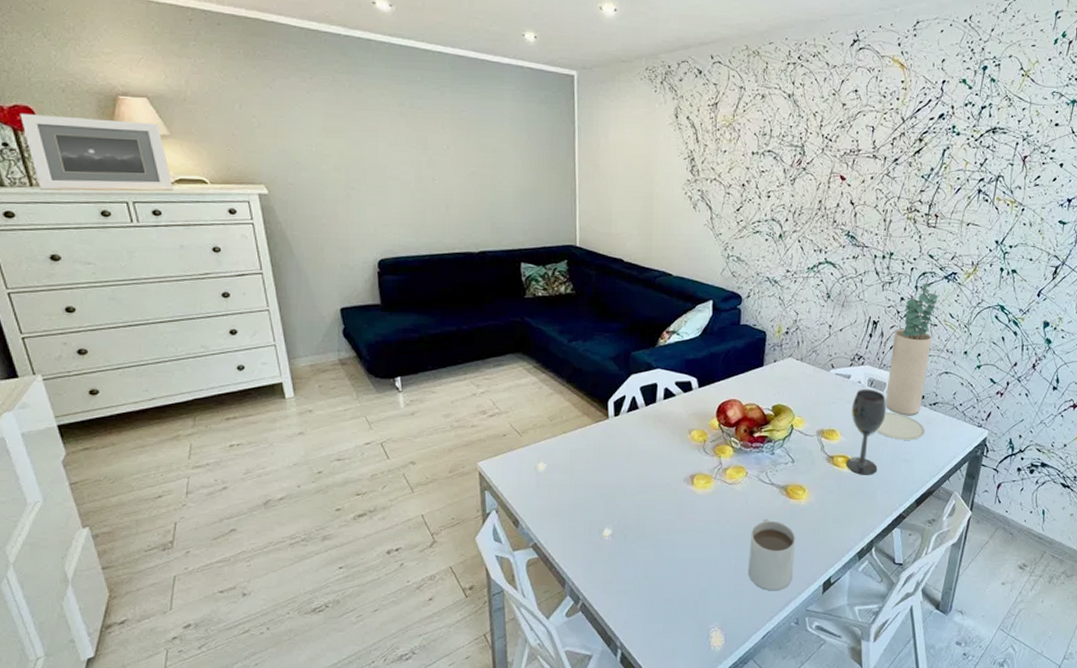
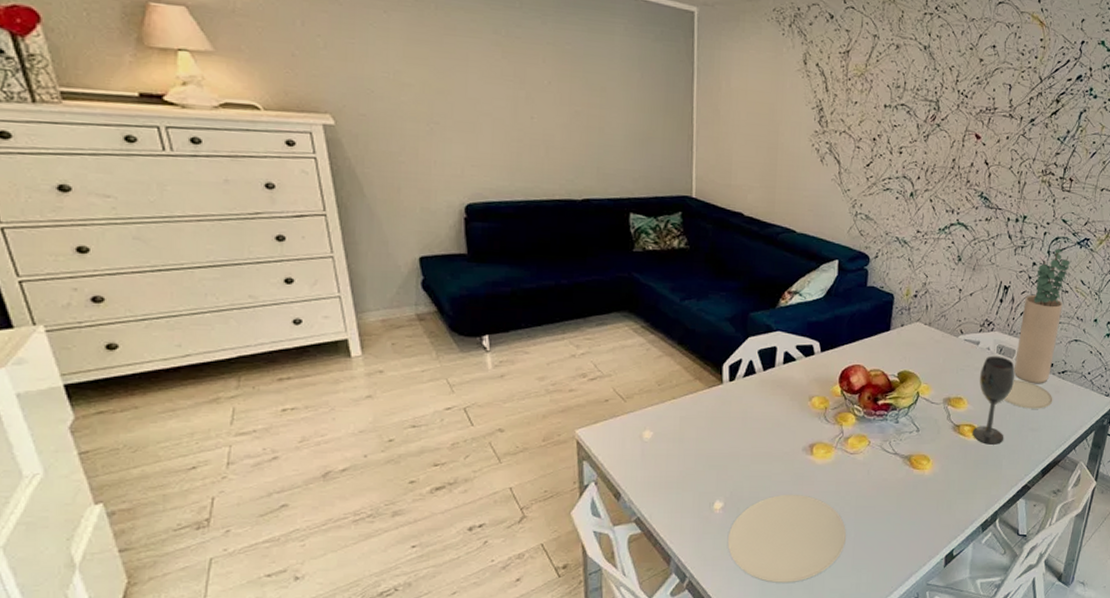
picture frame: present [20,114,174,192] -> none [20,16,218,117]
plate: none [617,522,727,606] -> present [728,494,846,583]
mug: present [748,519,796,591] -> none [868,490,919,565]

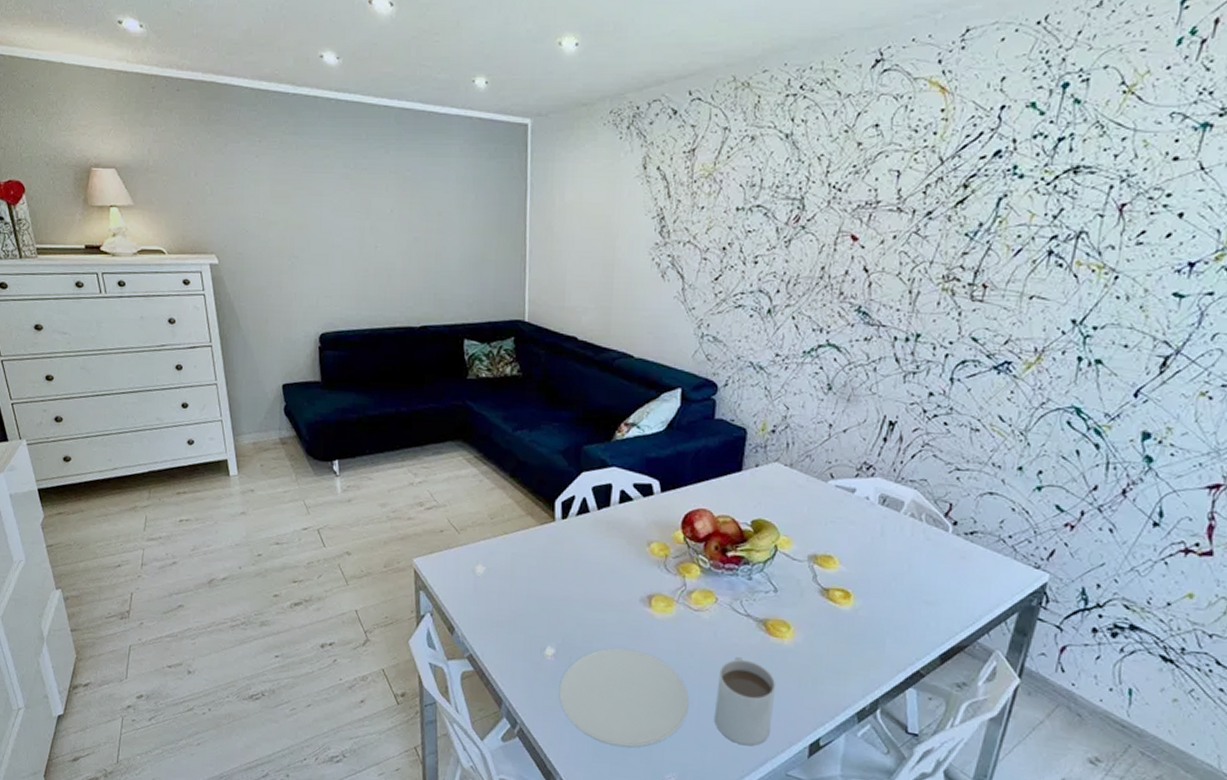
mug: none [868,490,919,565] -> present [715,657,776,746]
wine glass: present [973,355,1015,445] -> none [846,507,904,617]
plate: present [1004,380,1053,409] -> none [888,539,957,578]
vase: present [1013,242,1070,384] -> none [901,366,983,546]

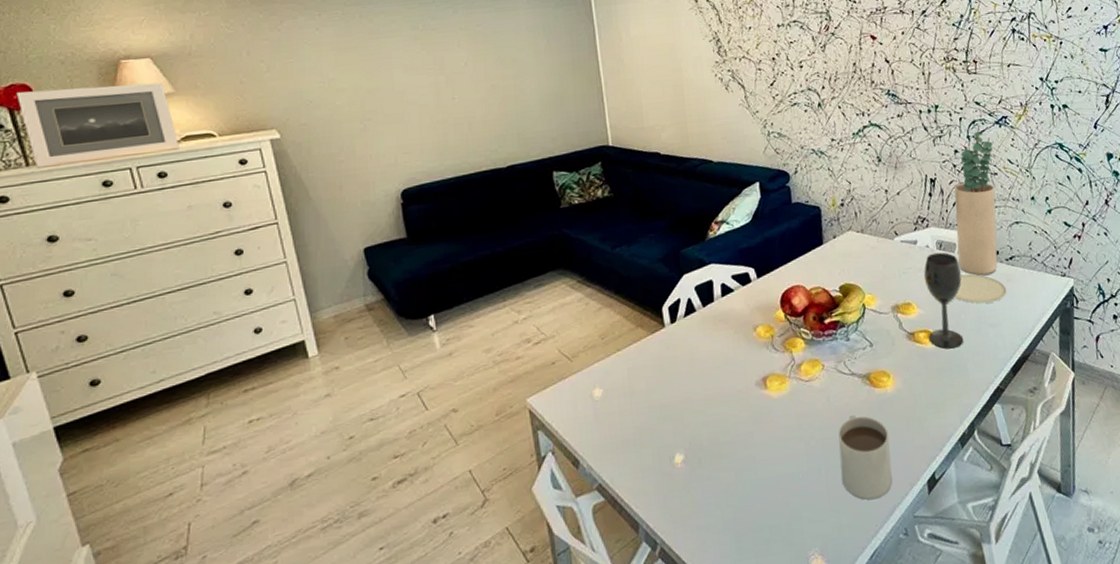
picture frame: none [13,188,136,263] -> present [16,82,180,170]
plate: present [559,648,689,748] -> none [694,434,818,539]
wine glass: none [846,507,904,617] -> present [923,252,964,349]
plate: none [888,539,957,578] -> present [955,273,1007,304]
vase: none [901,366,983,546] -> present [954,124,998,276]

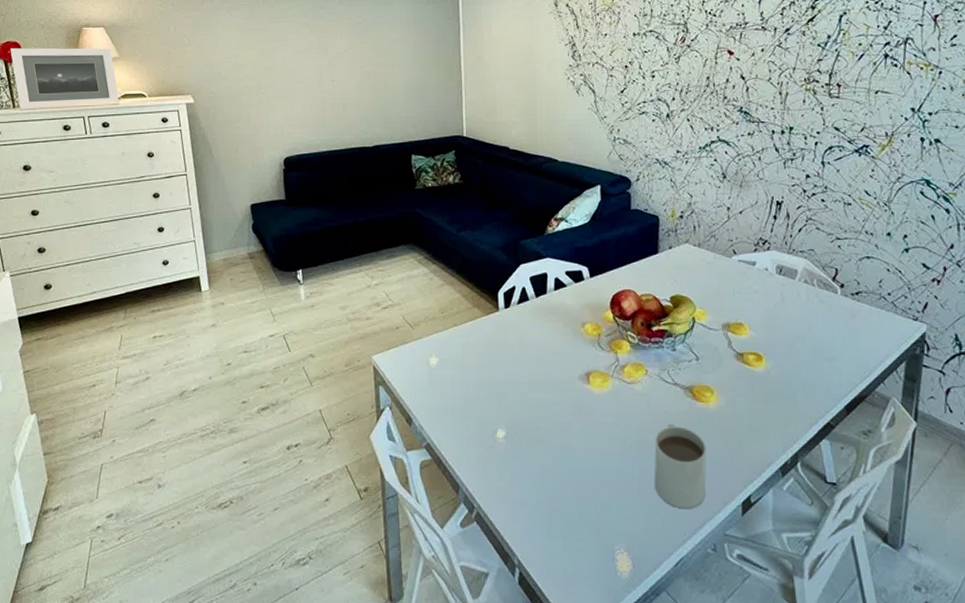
wine glass: present [923,252,964,349] -> none [759,277,801,376]
vase: present [954,124,998,276] -> none [797,151,850,307]
plate: present [955,273,1007,304] -> none [791,303,849,336]

